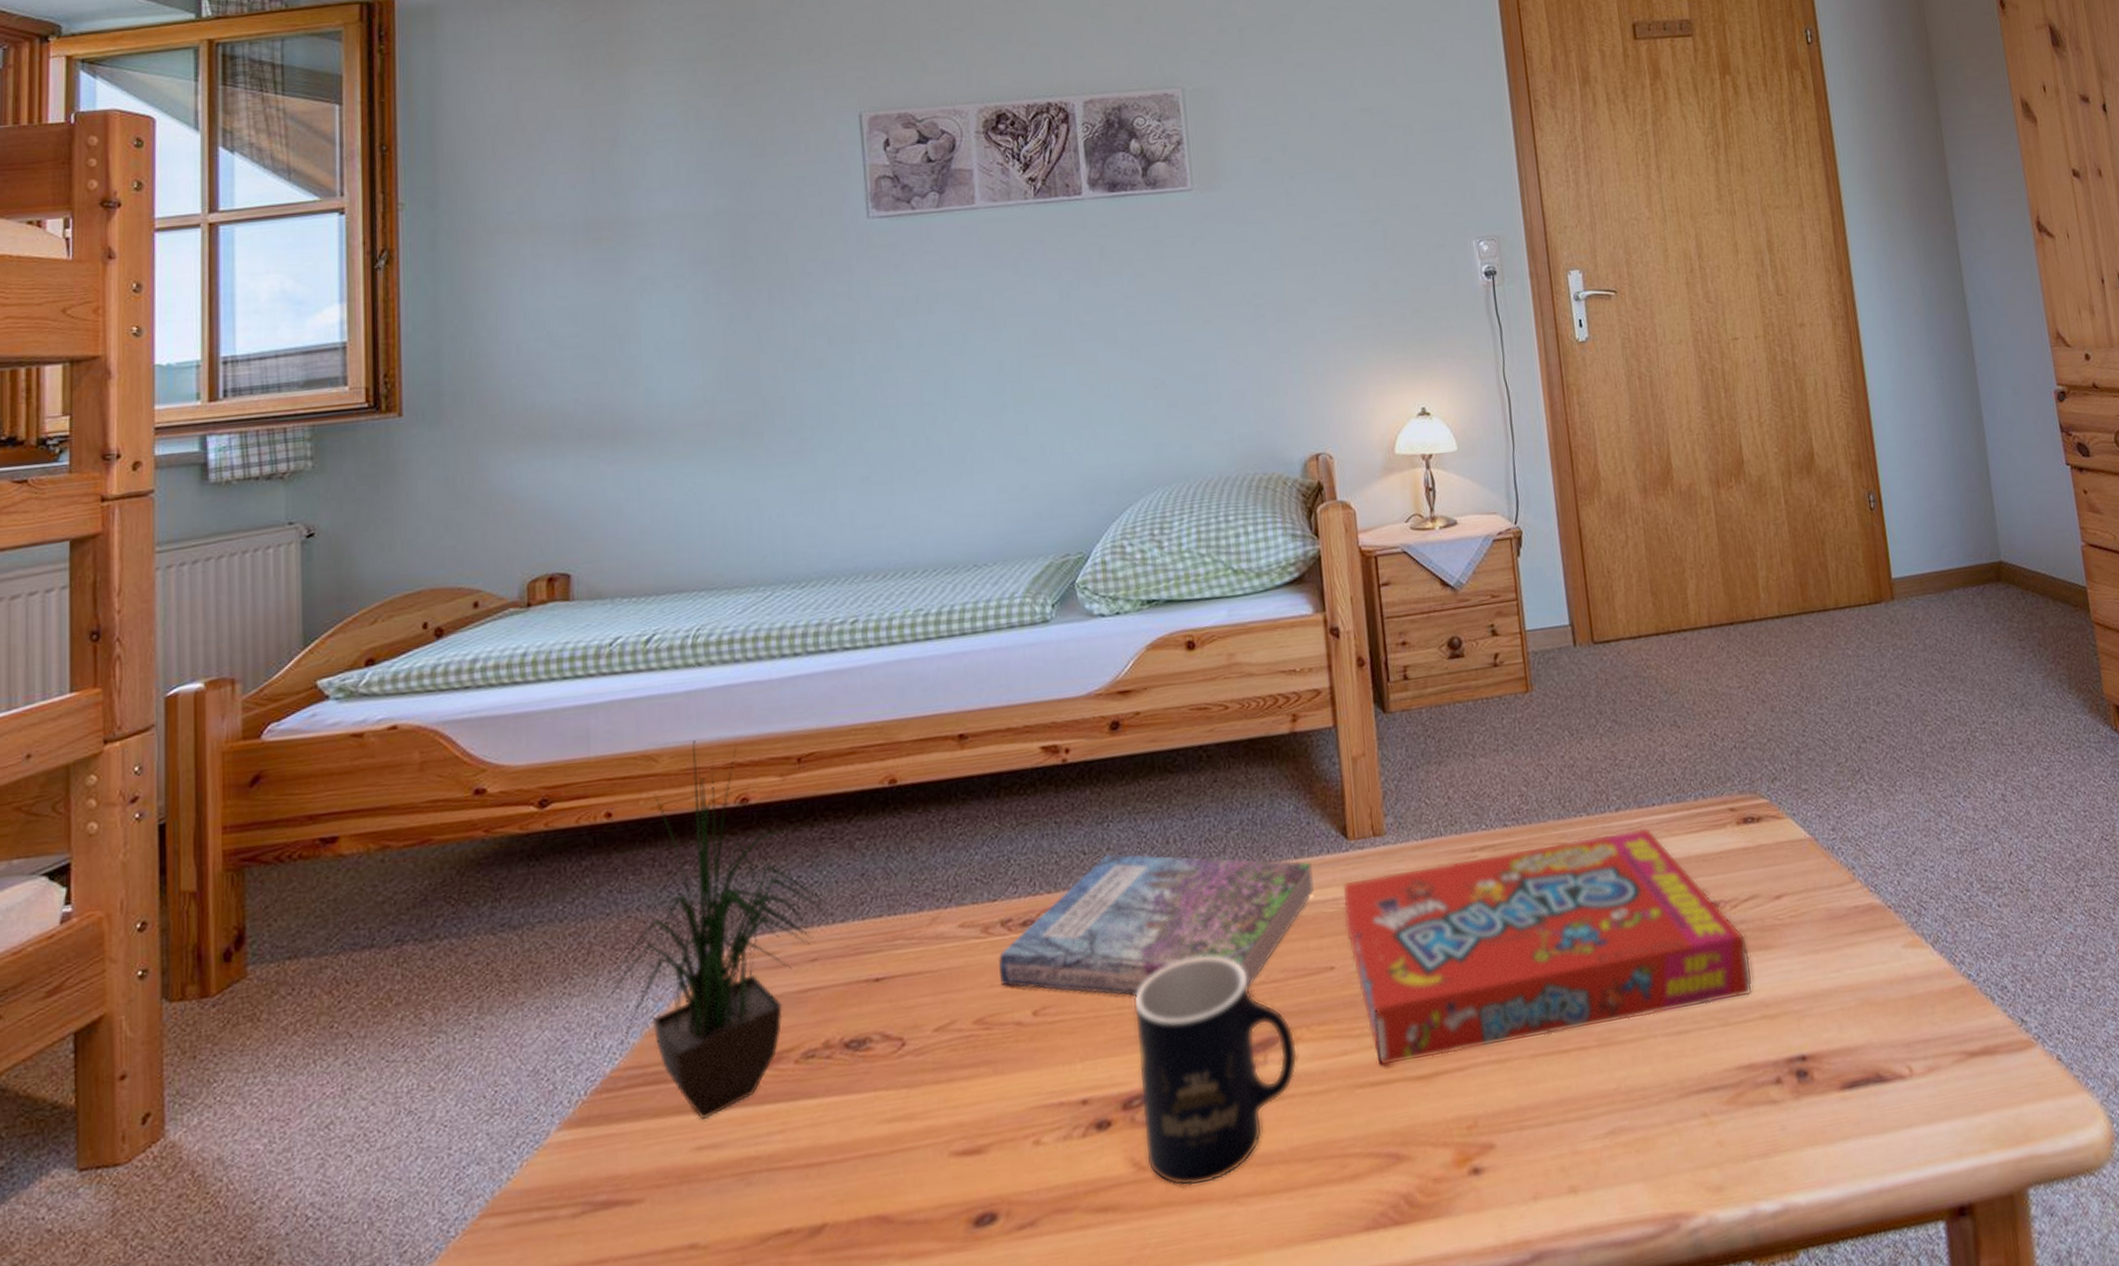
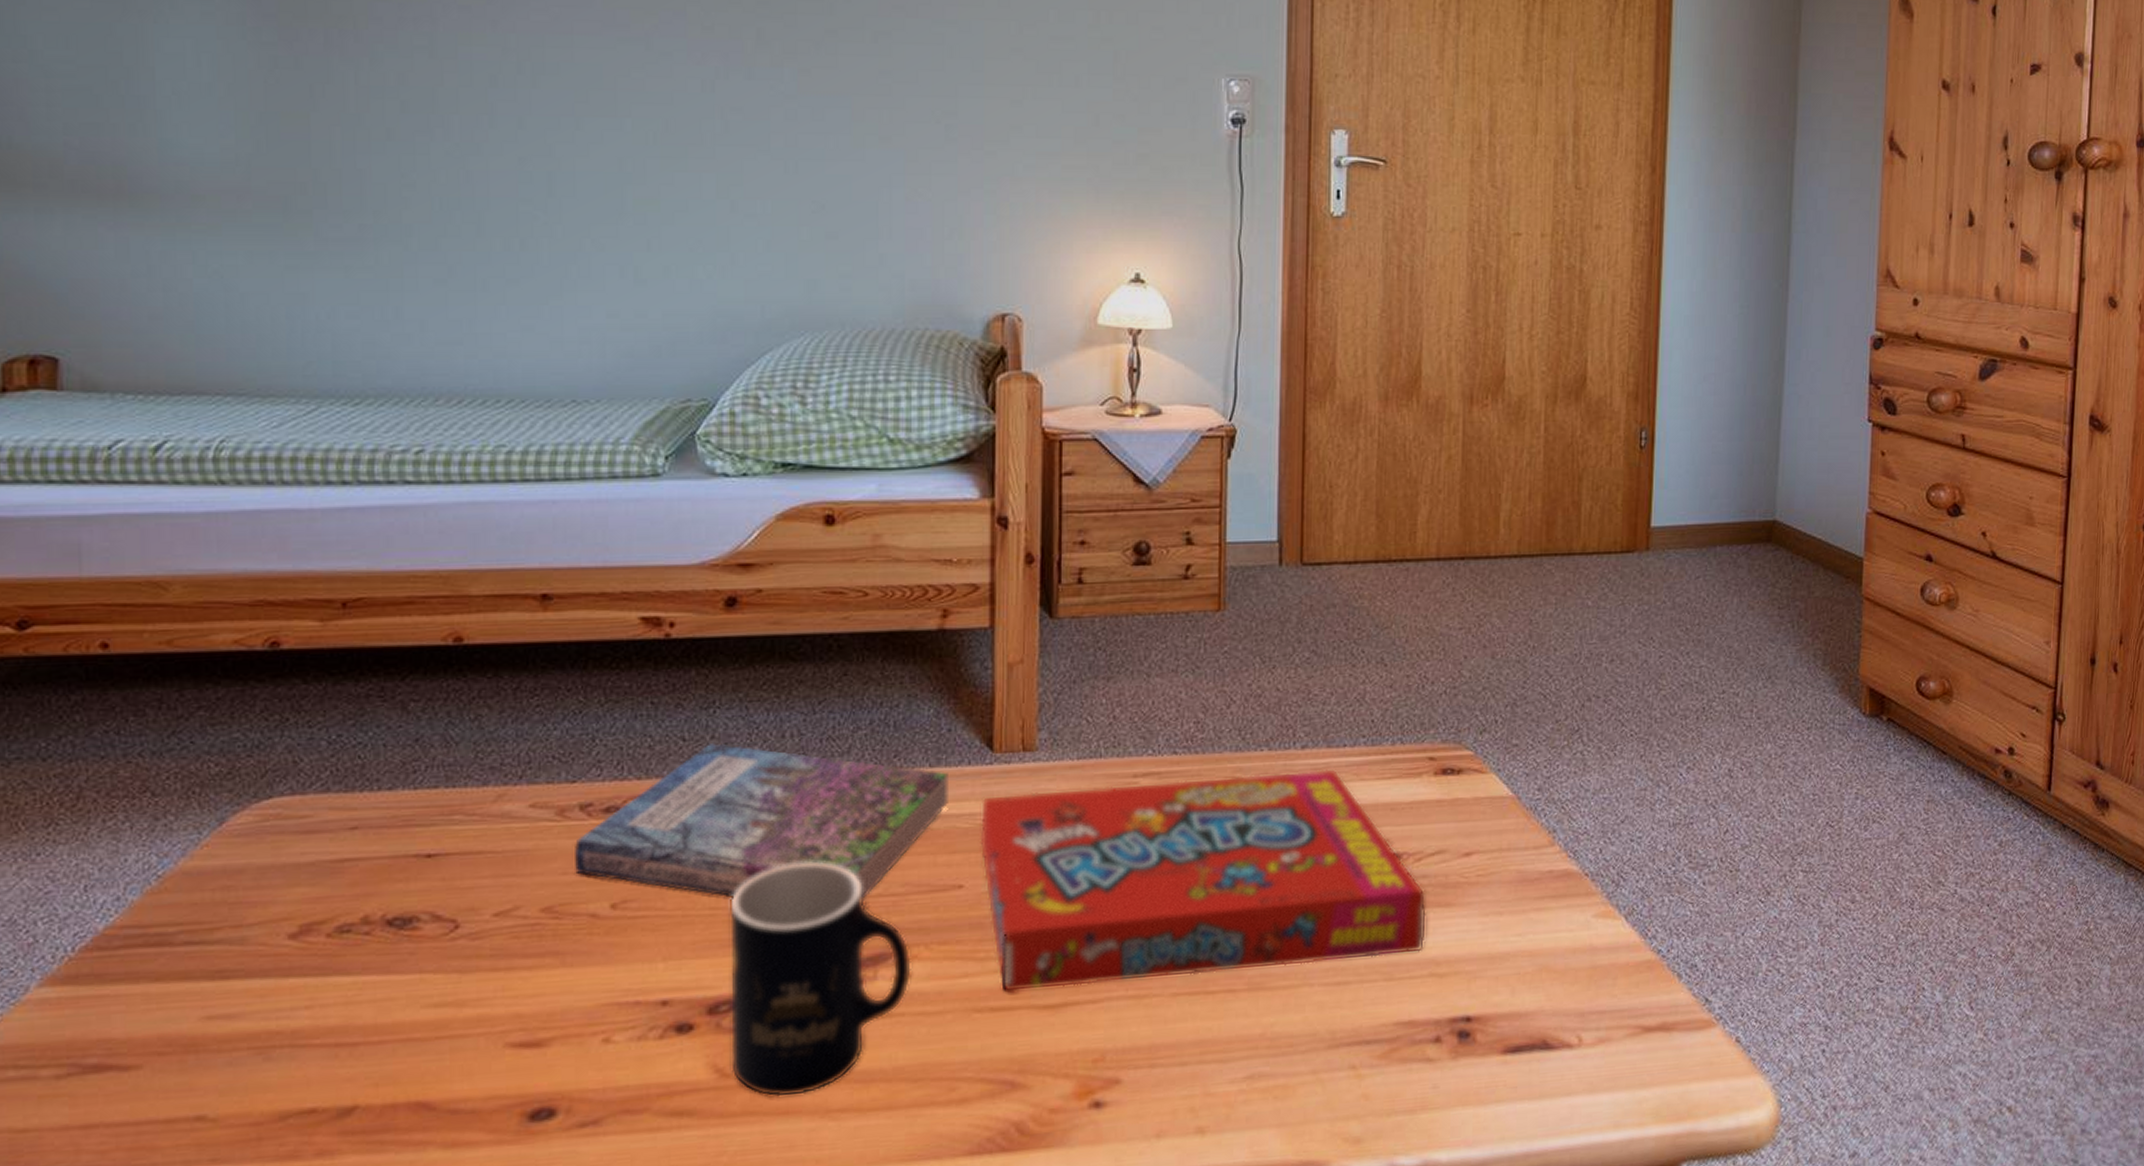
potted plant: present [600,741,831,1119] -> none [92,570,377,987]

